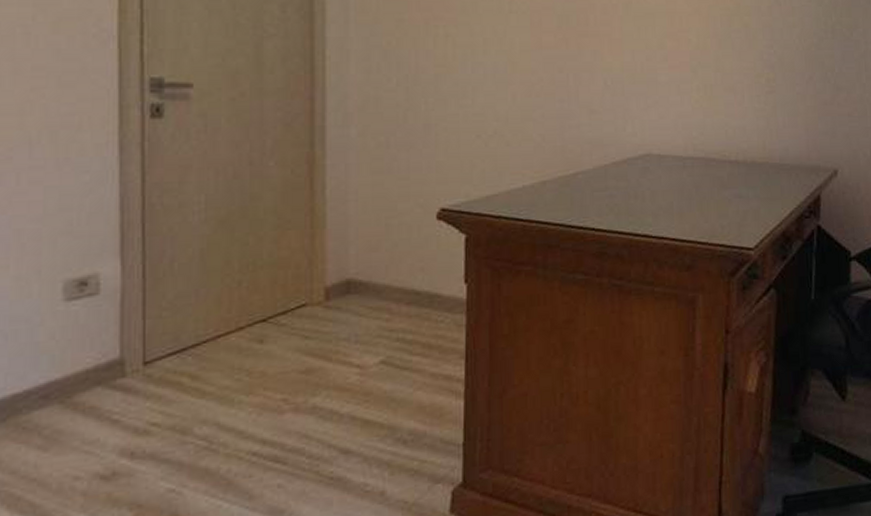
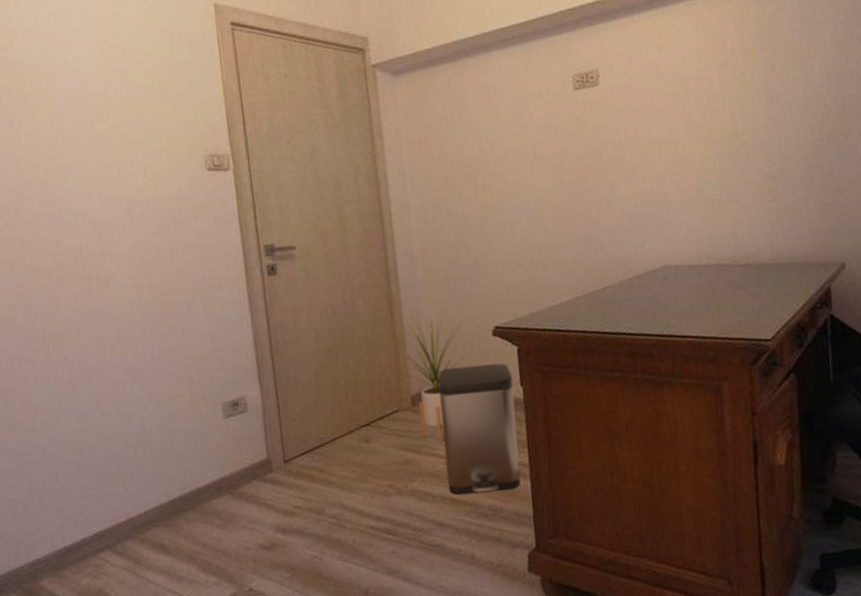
house plant: none [320,186,401,347] -> present [400,313,465,442]
pedal bin: none [360,253,456,415] -> present [438,363,521,495]

